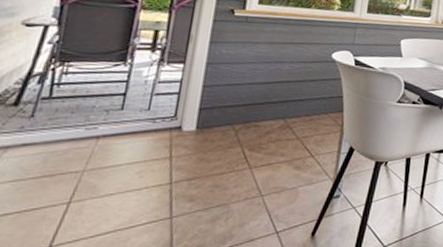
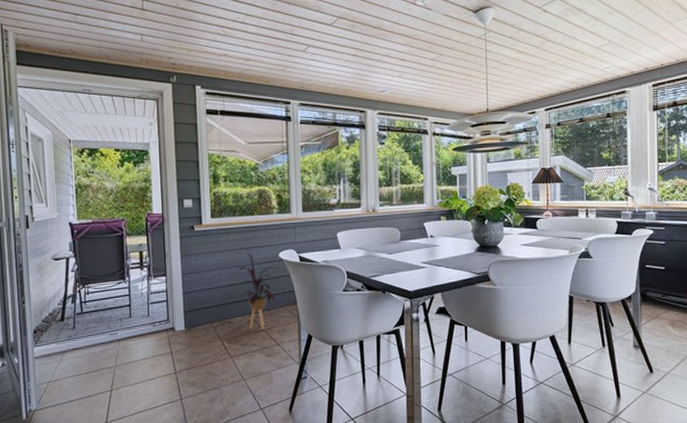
house plant: none [277,47,330,138] -> present [239,252,279,330]

